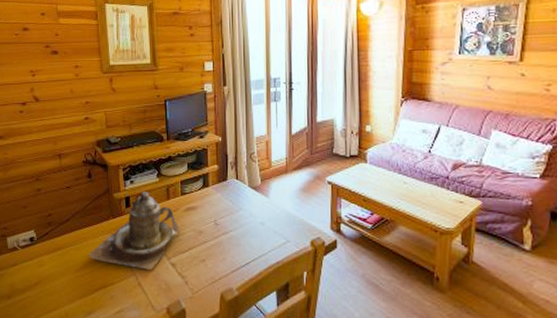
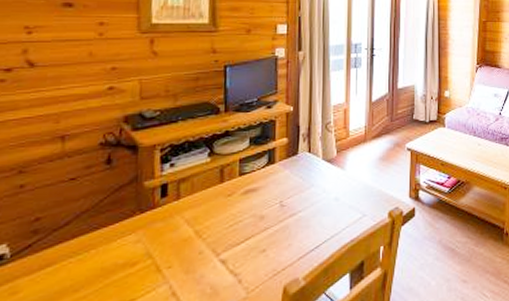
teapot: present [88,192,180,270] -> none [97,175,235,274]

